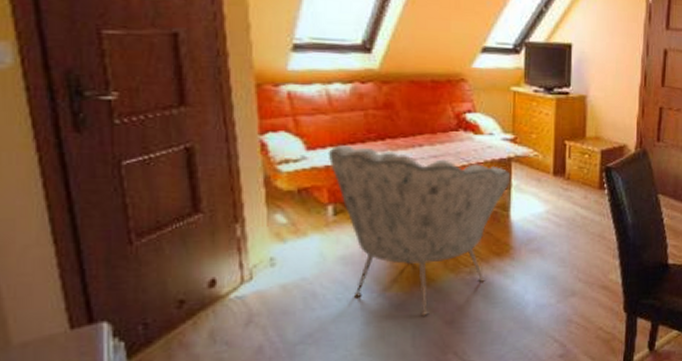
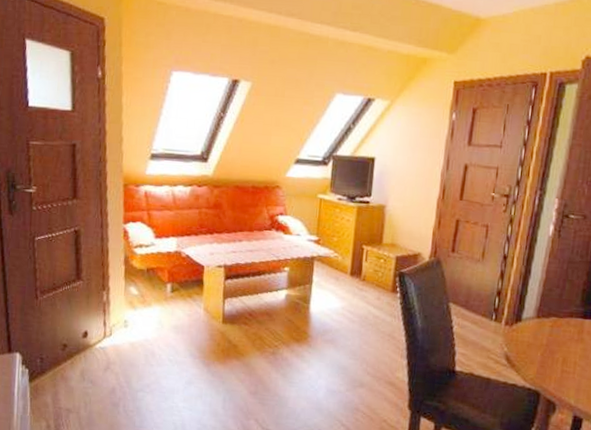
armchair: present [328,145,511,316] -> none [170,236,313,385]

